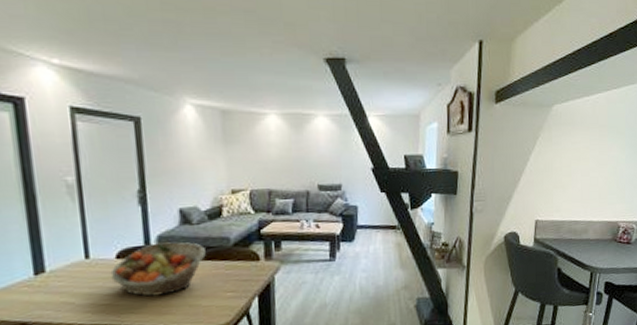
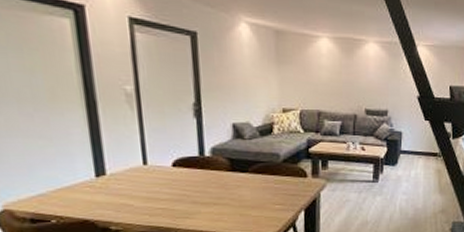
fruit basket: present [110,242,206,297] -> none [167,154,256,204]

